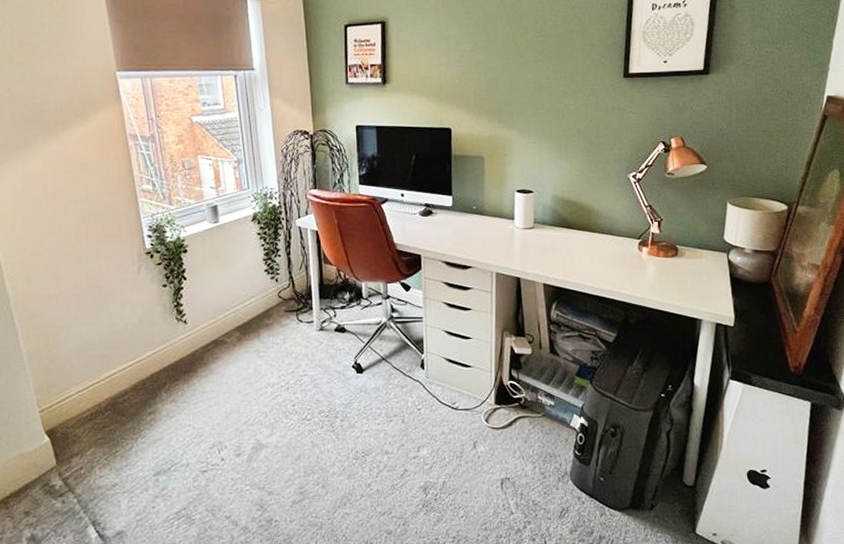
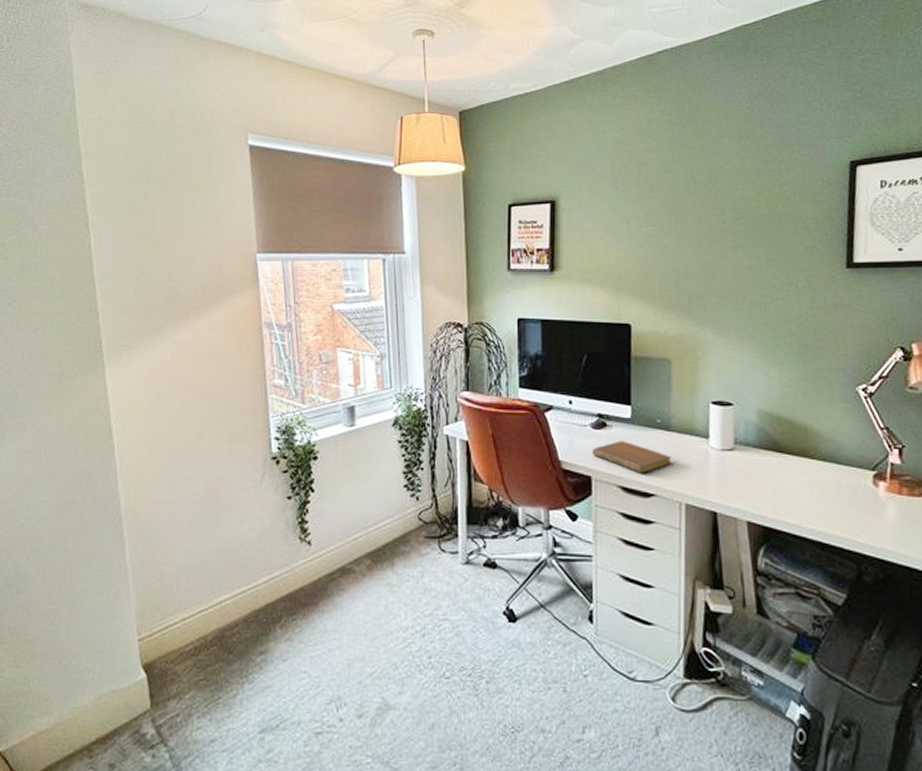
notebook: none [421,225,485,250] -> present [592,441,672,473]

